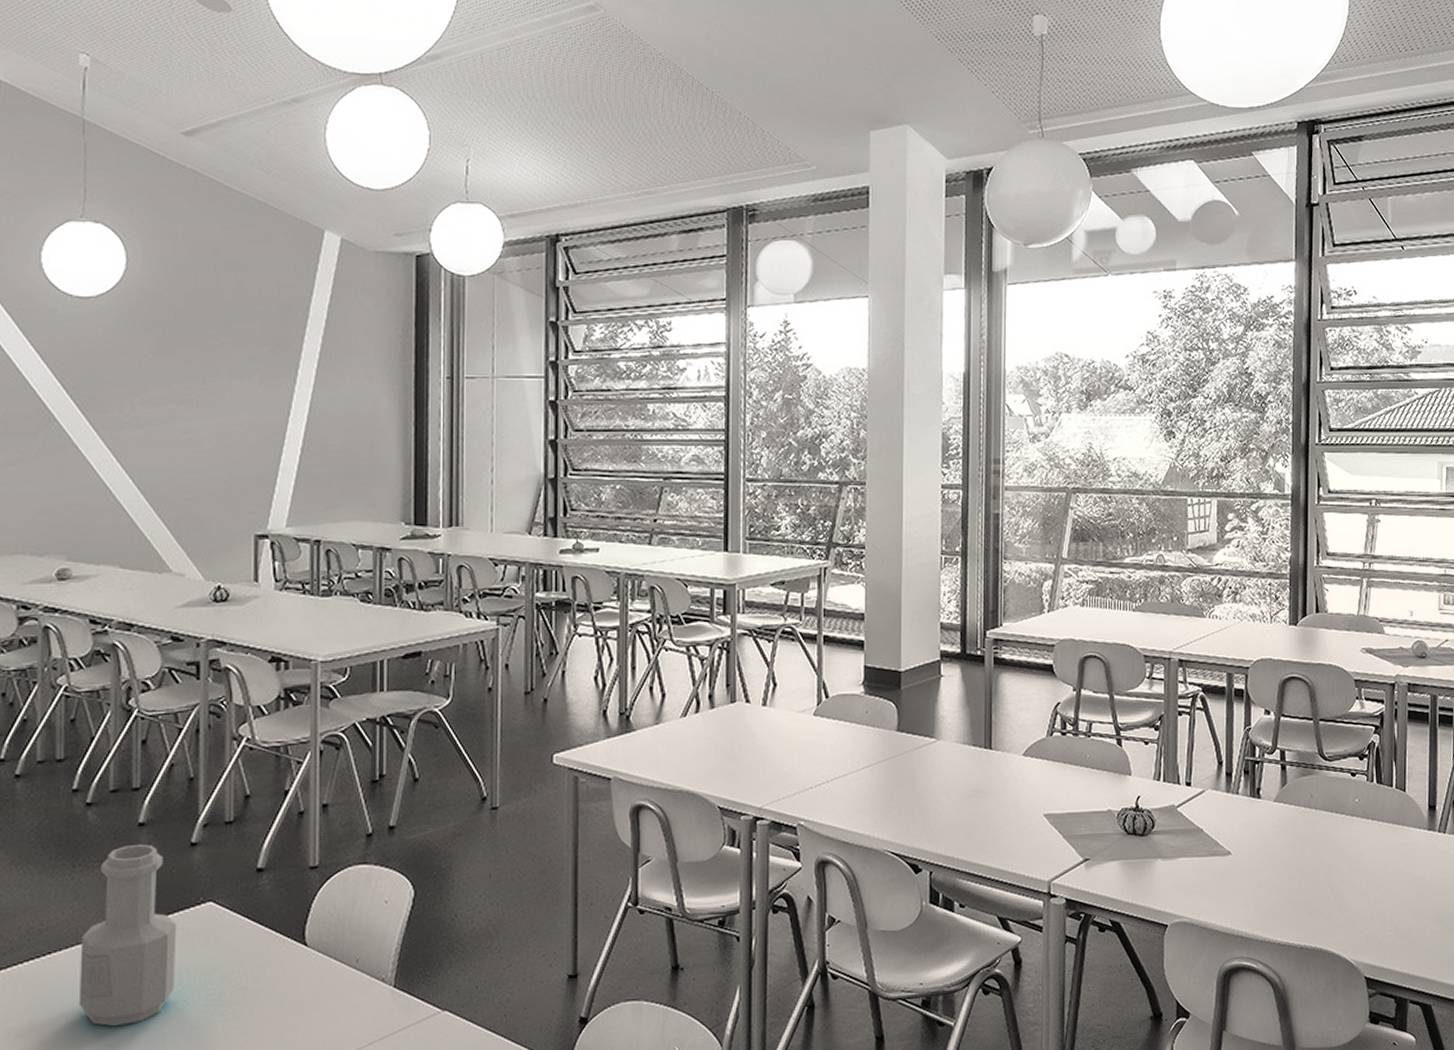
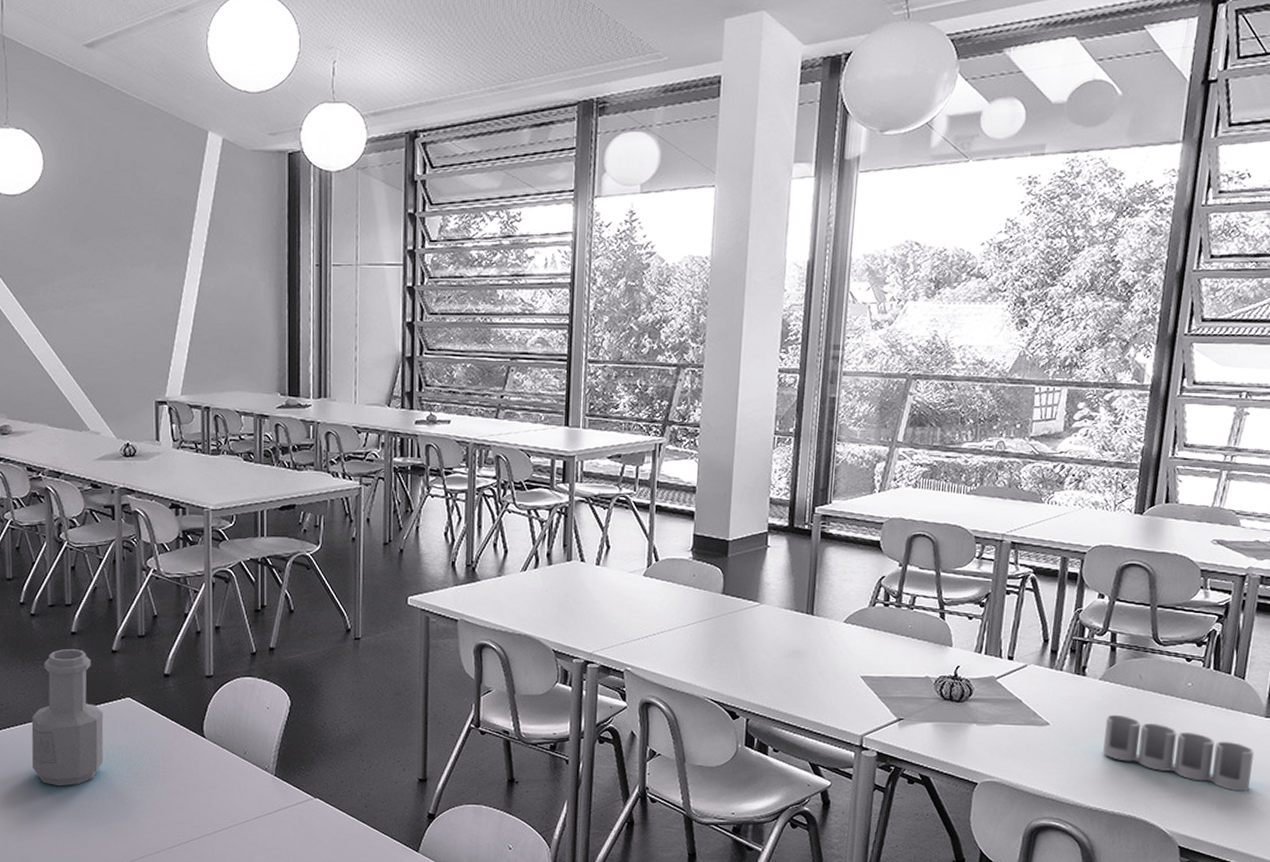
pen holder: none [1284,837,1423,912] -> present [1103,714,1255,792]

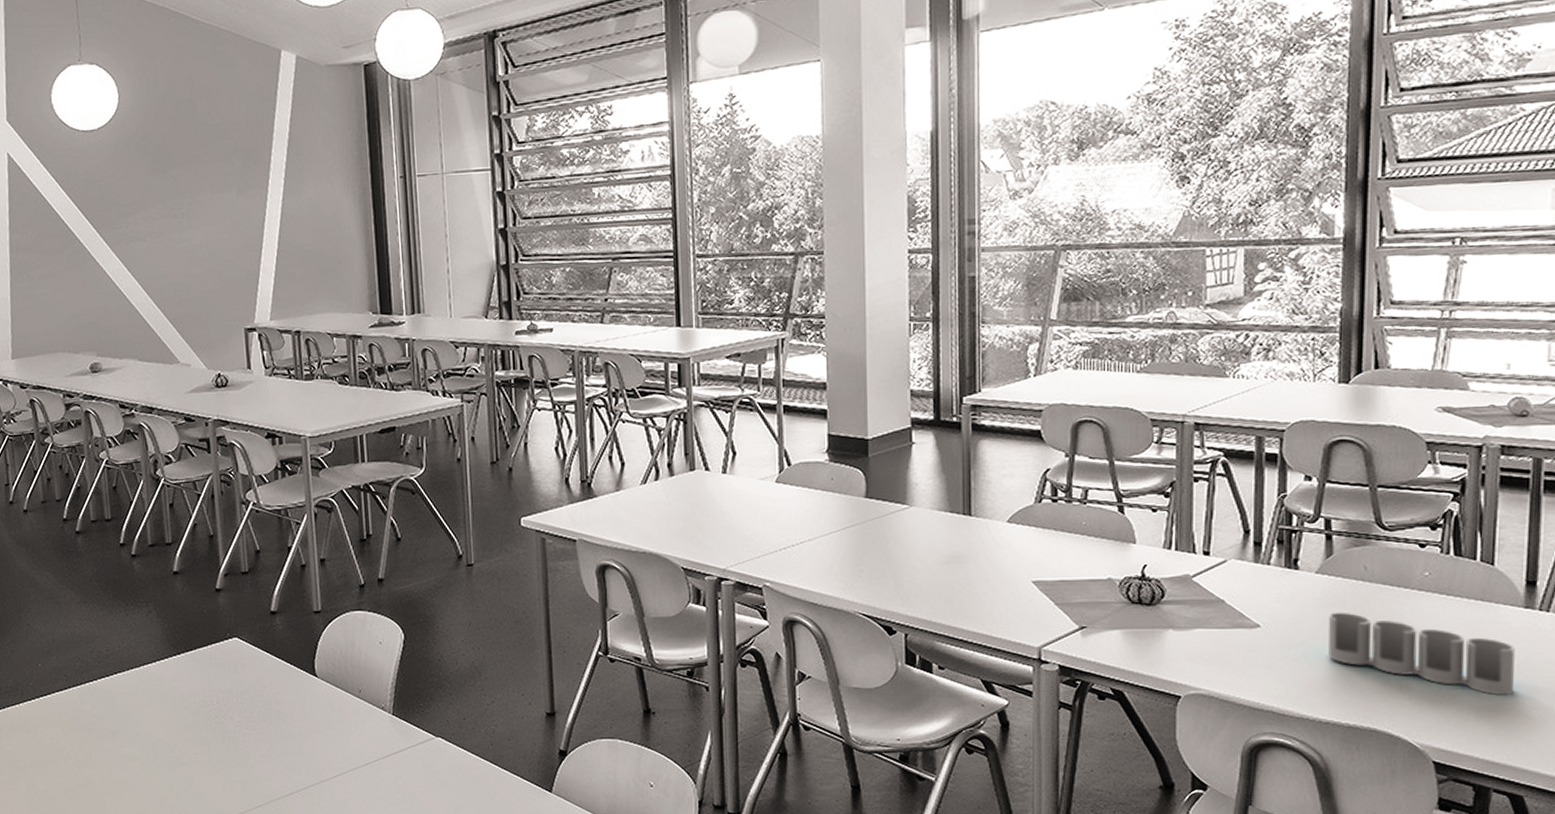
bottle: present [31,648,104,787] -> none [138,588,214,734]

